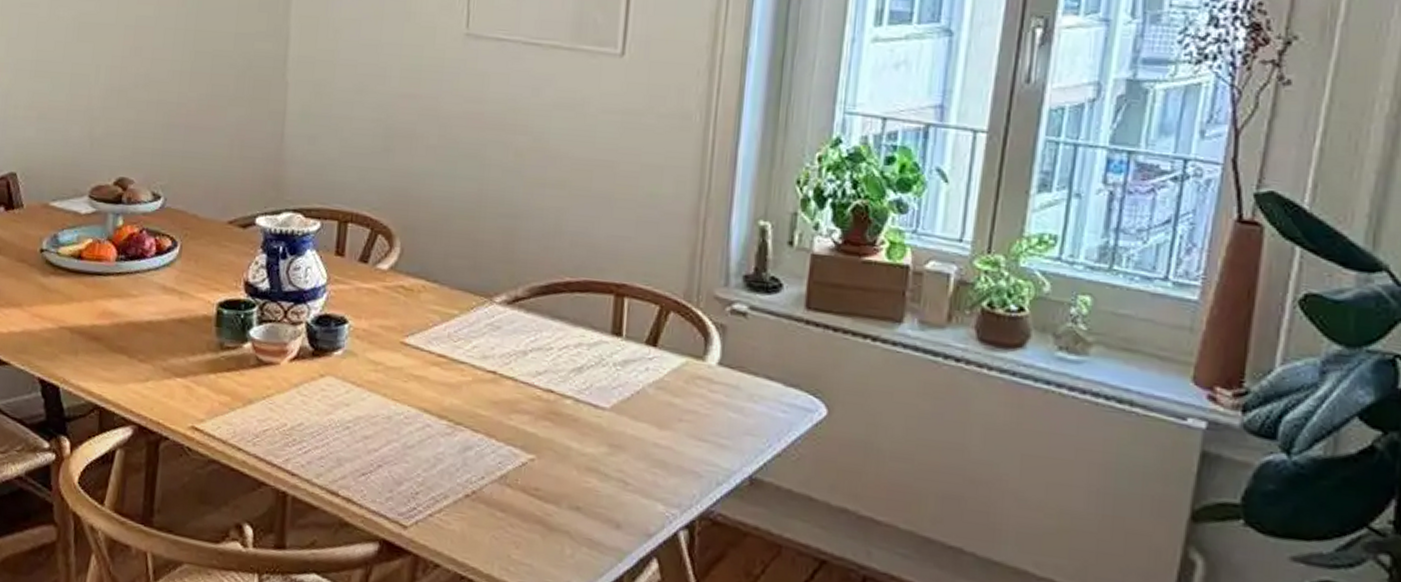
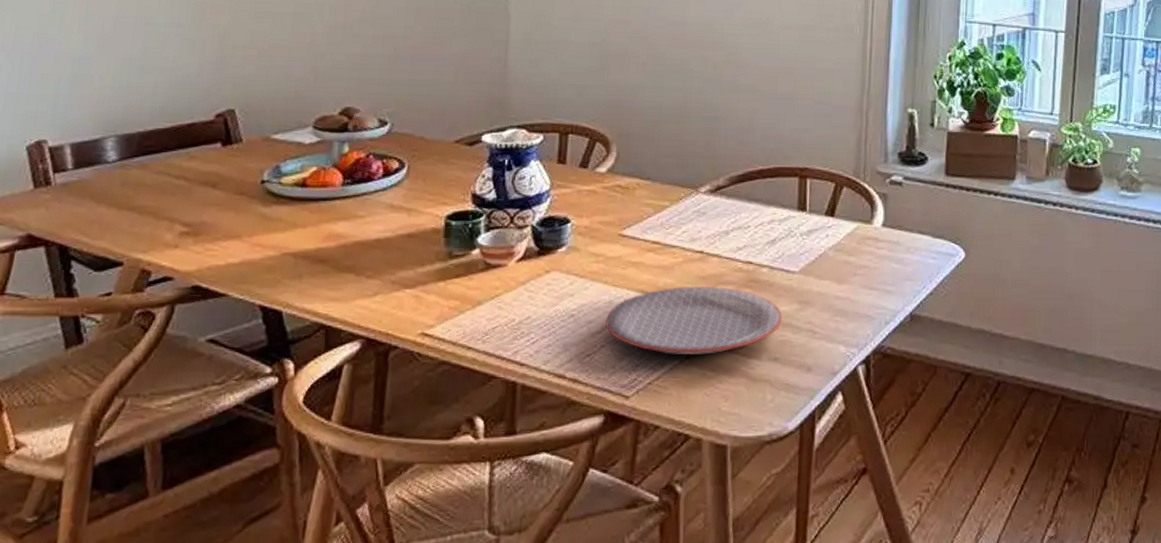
plate: none [382,410,588,492] -> present [605,286,783,354]

